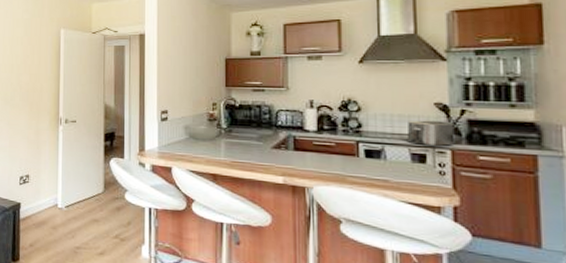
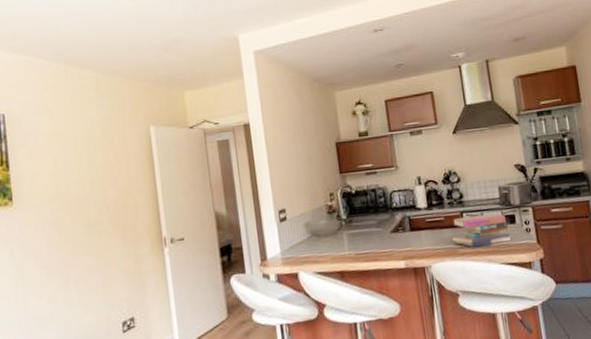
books: none [341,147,417,181] -> present [451,213,511,247]

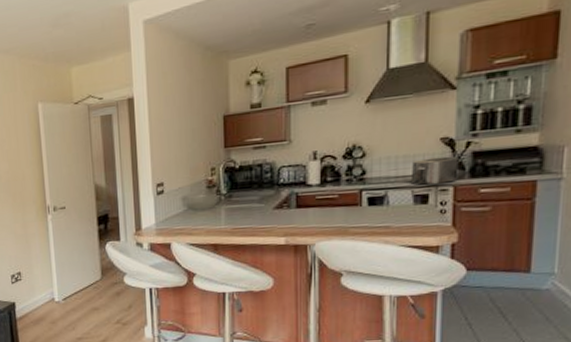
books: present [451,213,511,247] -> none [343,192,418,227]

